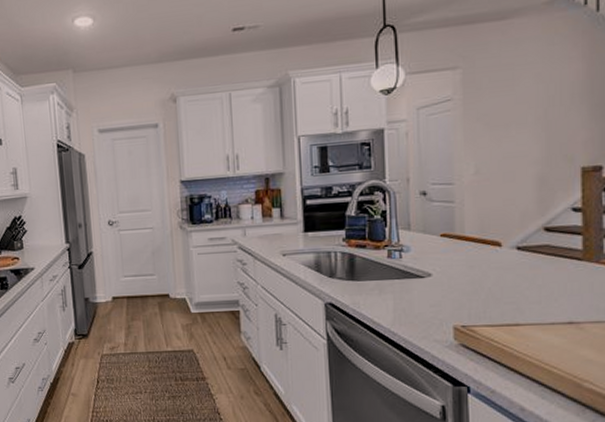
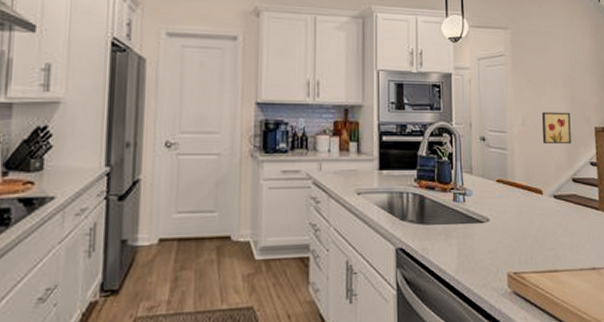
wall art: none [504,153,545,193] -> present [542,111,571,145]

